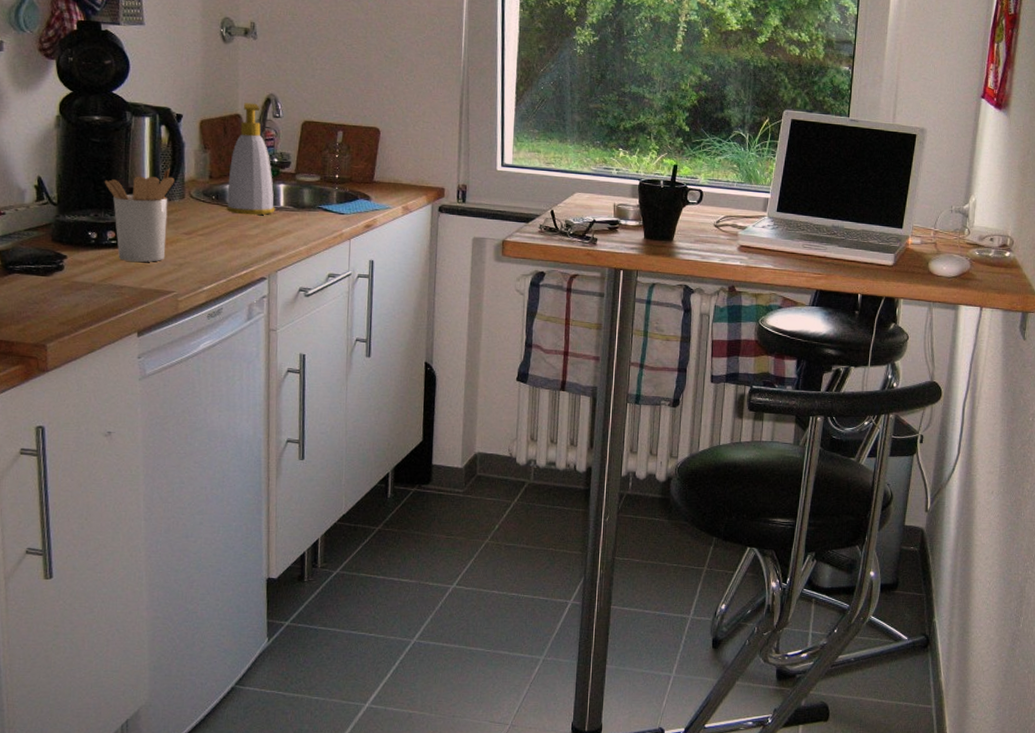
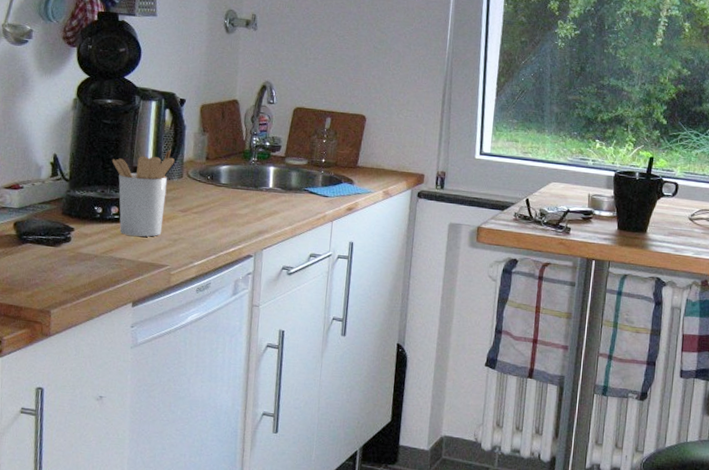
soap bottle: present [226,102,275,215] -> none [220,89,265,196]

